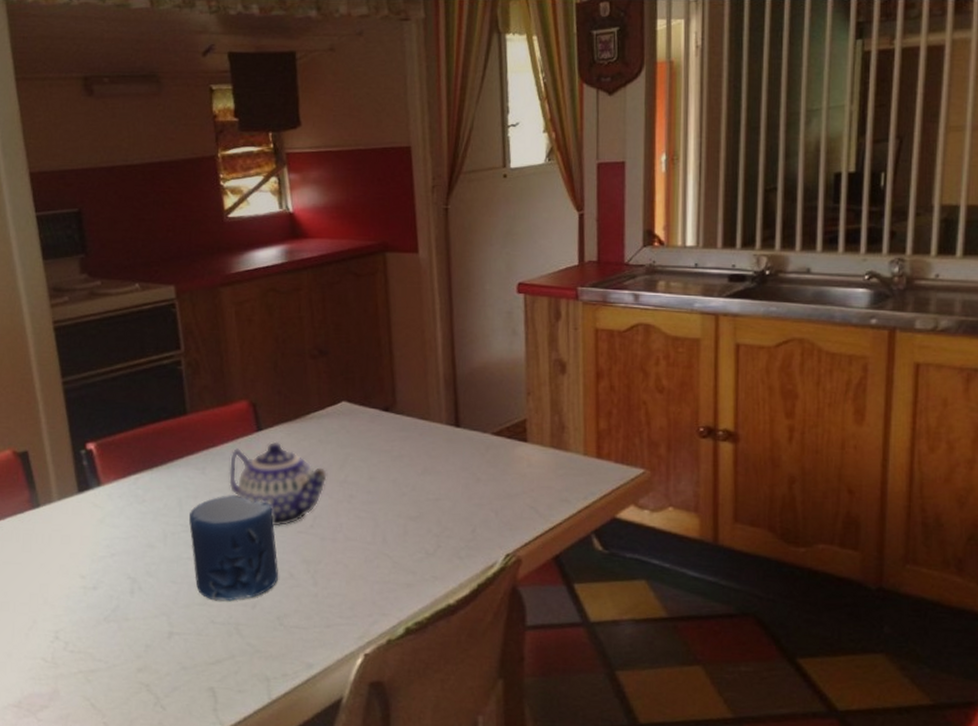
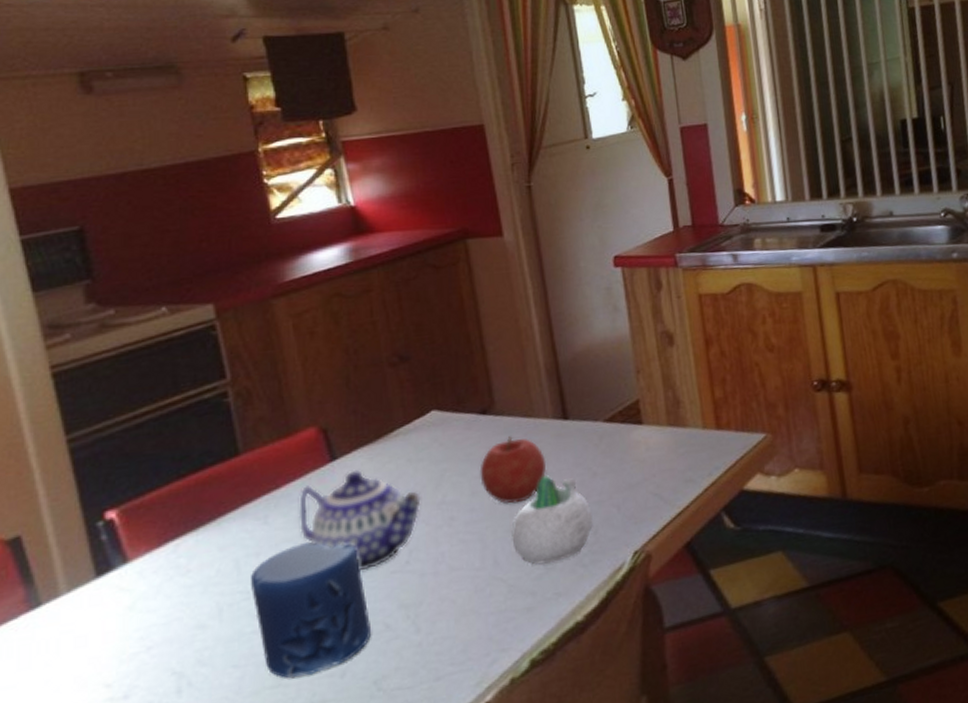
fruit: none [378,434,436,493] -> present [479,436,547,504]
succulent planter: none [400,474,472,550] -> present [511,475,593,565]

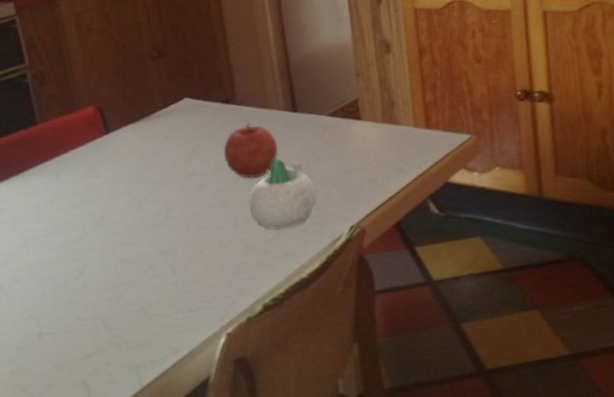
candle: present [251,541,371,679] -> none [48,195,138,299]
teapot: present [299,469,421,571] -> none [83,142,176,222]

